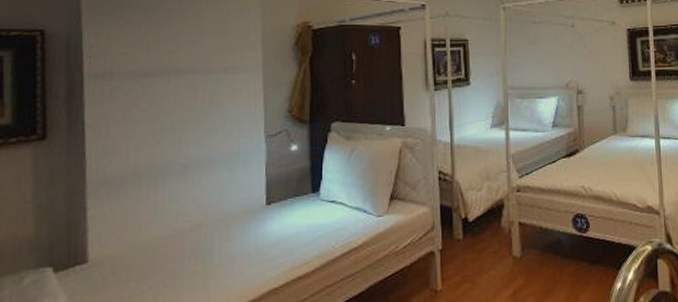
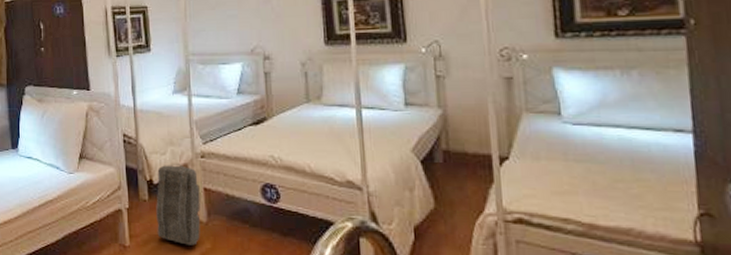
backpack: none [470,198,515,283] -> present [156,162,201,246]

